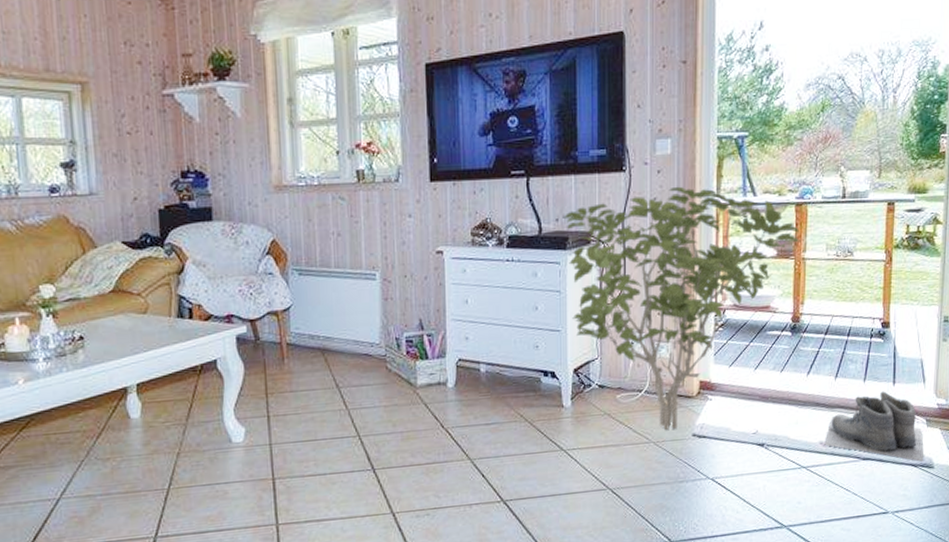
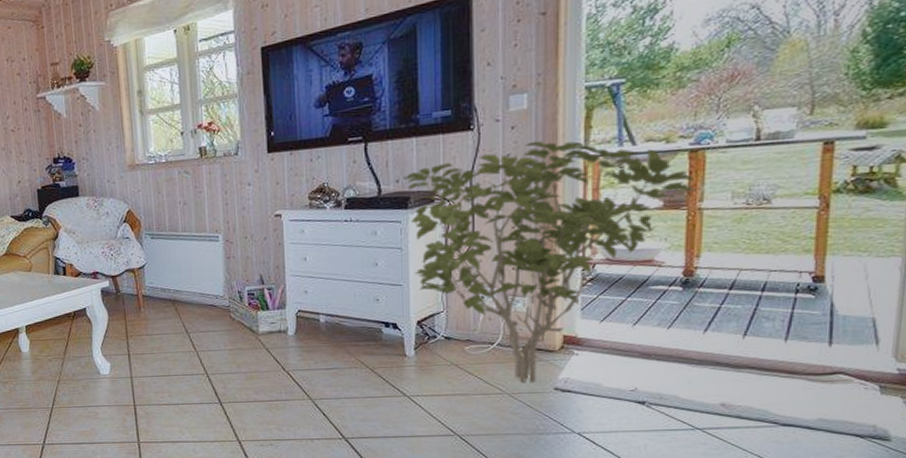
boots: present [824,391,924,462] -> none [727,352,875,433]

